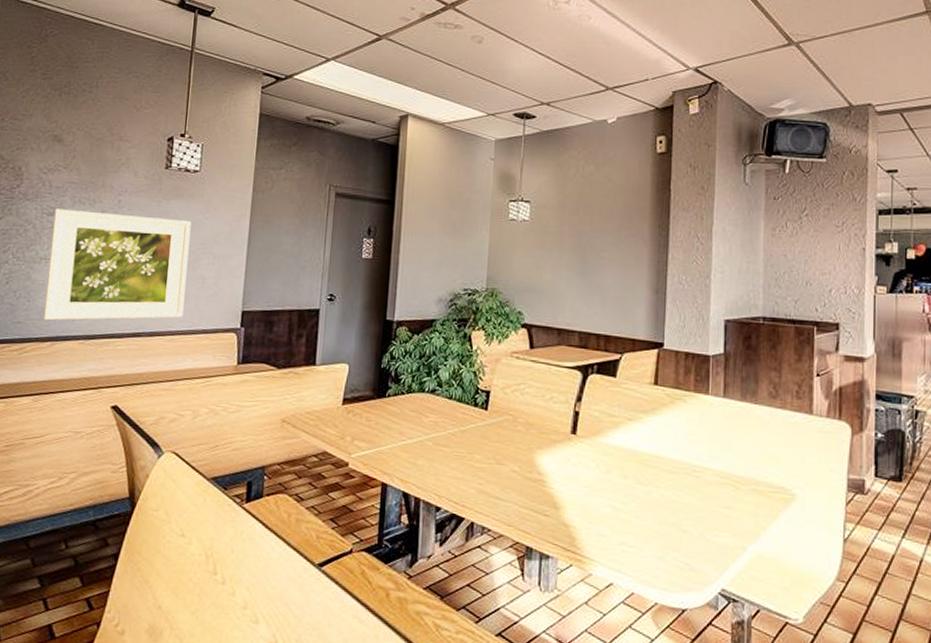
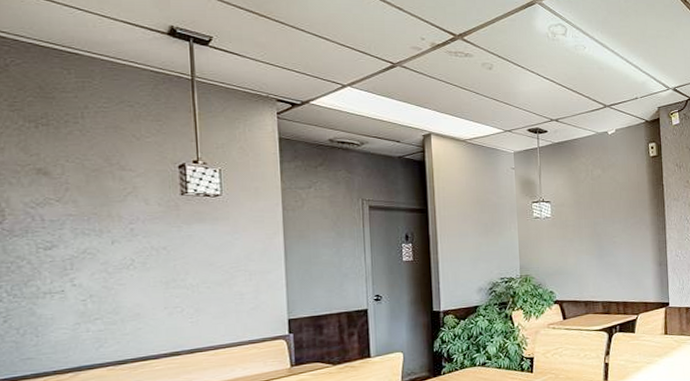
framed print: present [43,208,192,321] -> none [53,241,225,353]

